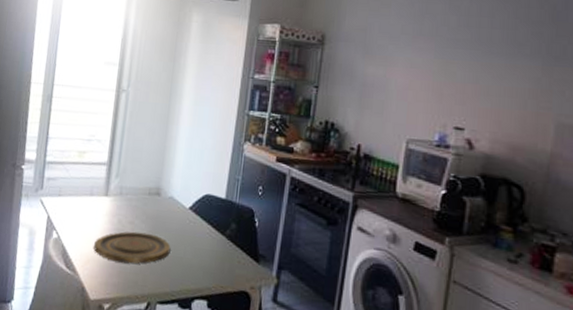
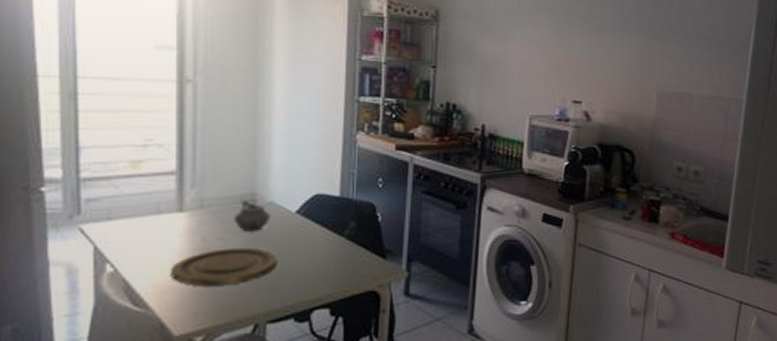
teapot: none [142,192,170,221] -> present [233,200,271,232]

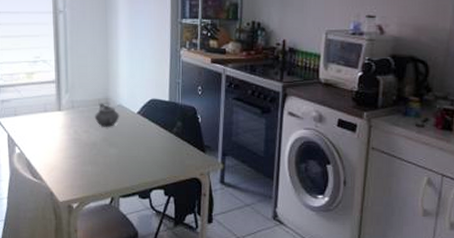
plate: present [171,247,278,287] -> none [55,139,126,167]

